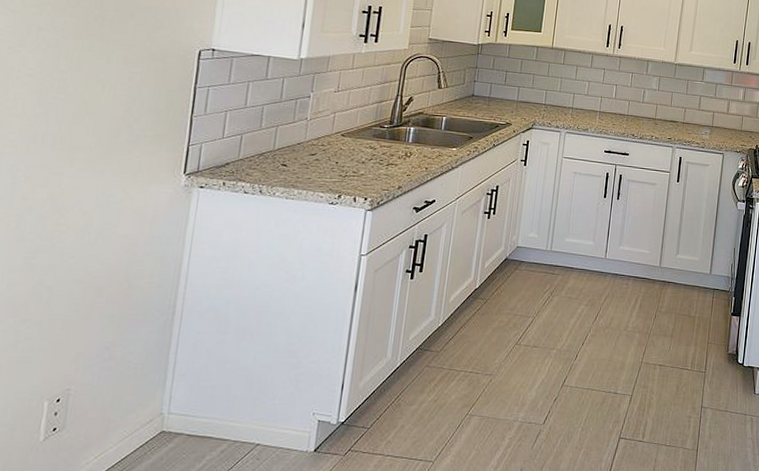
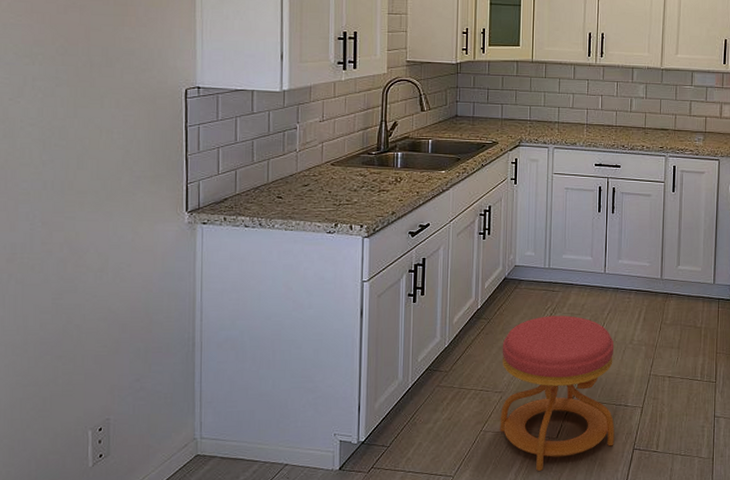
stool: none [486,298,609,458] -> present [500,315,615,471]

